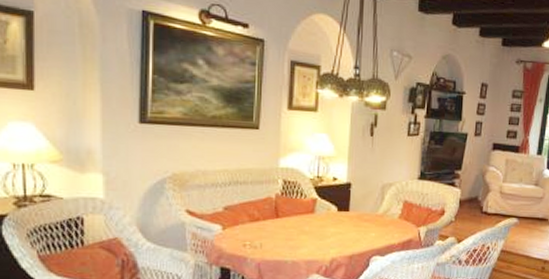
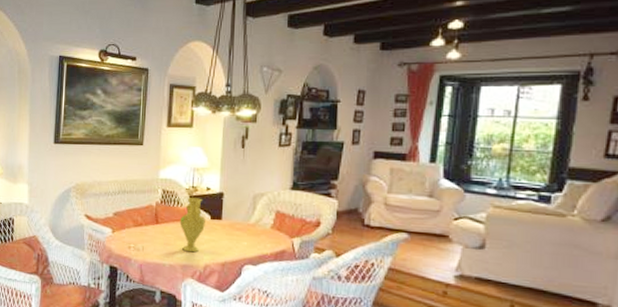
vase: none [303,188,332,247] -> present [179,197,205,253]

